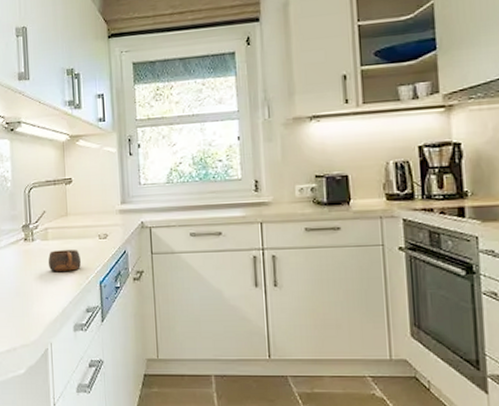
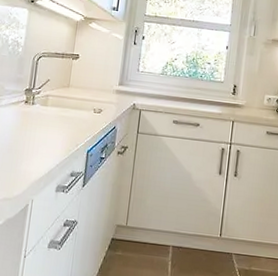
cup: present [48,250,81,271] -> none [43,116,74,137]

